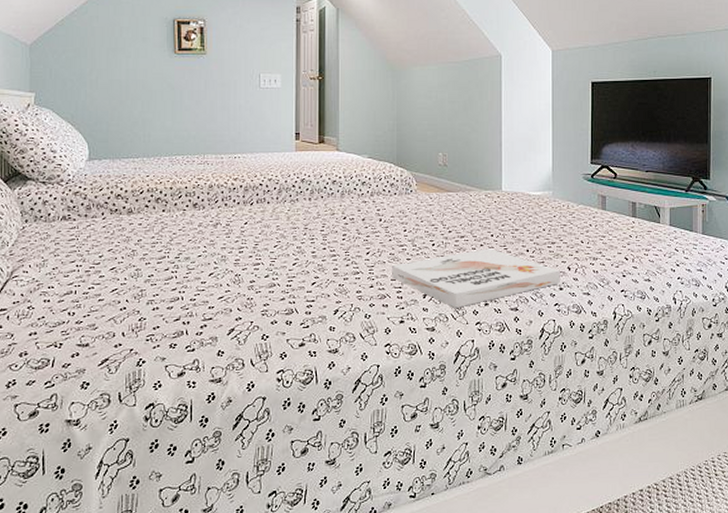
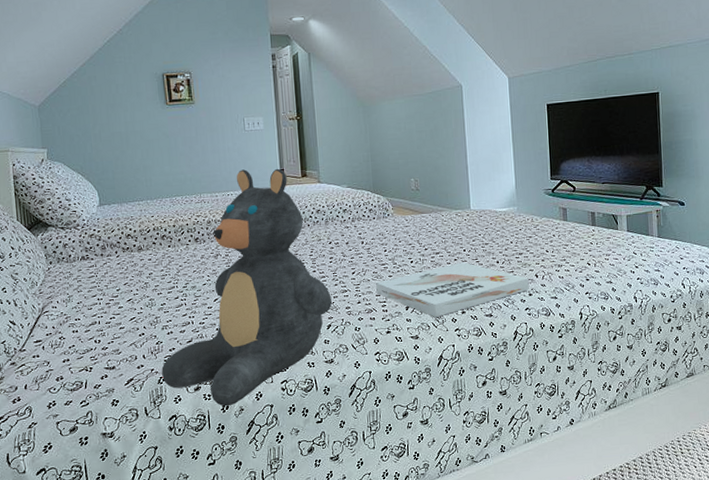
stuffed animal: none [142,130,341,396] -> present [161,168,332,407]

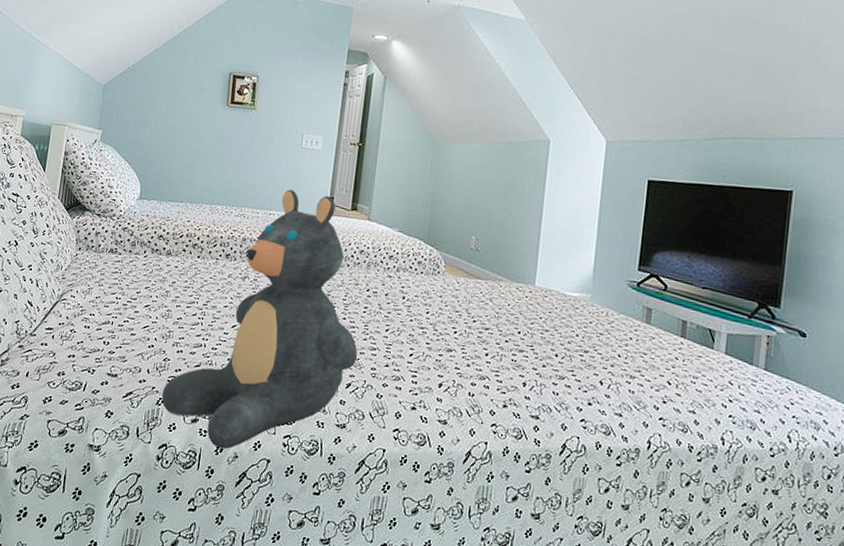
book: present [376,262,529,317] -> none [409,345,591,405]

